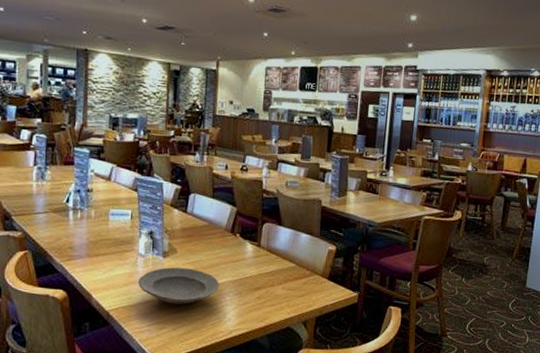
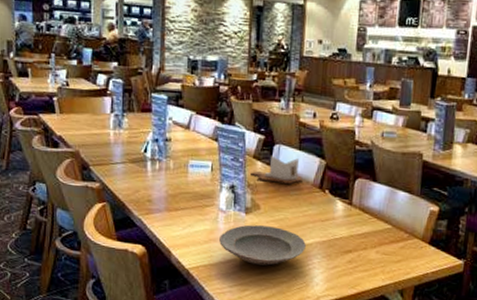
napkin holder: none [167,203,216,229] -> present [249,155,303,184]

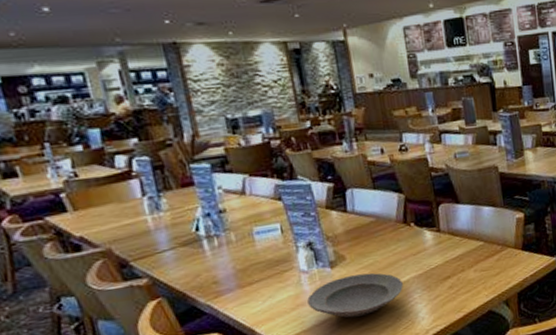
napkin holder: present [249,155,303,184] -> none [325,198,385,230]

